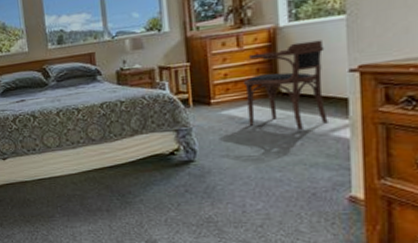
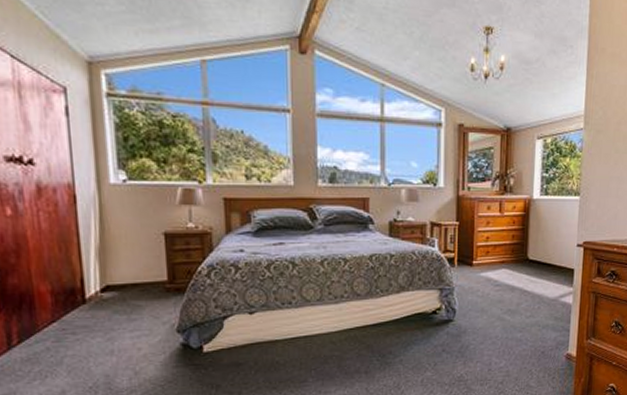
armchair: present [243,40,328,131] -> none [500,215,563,296]

